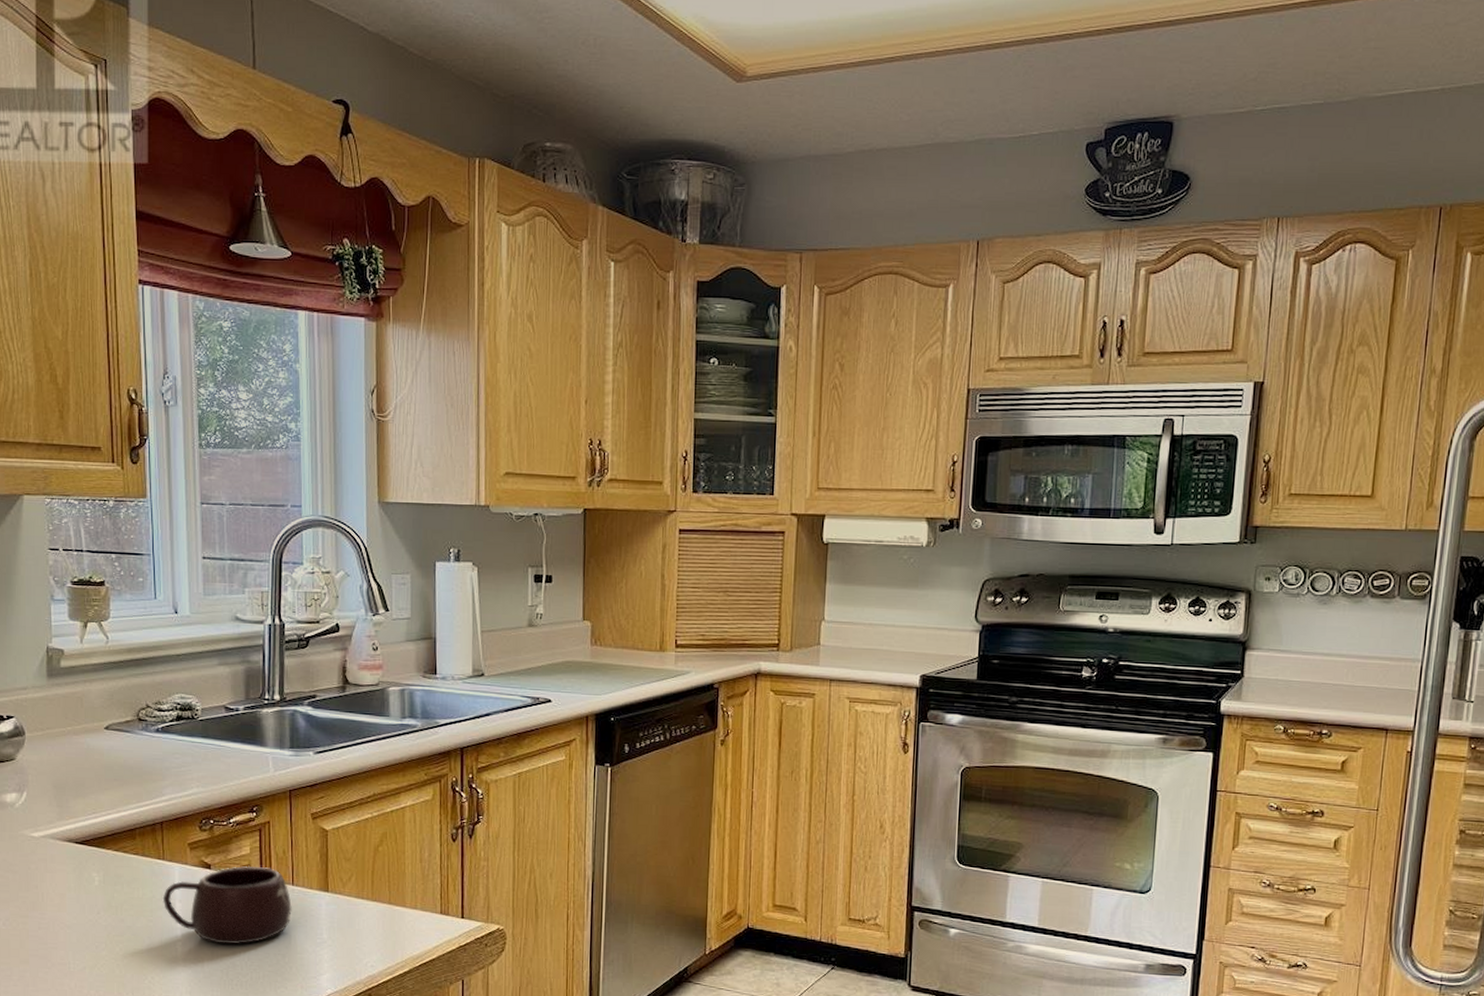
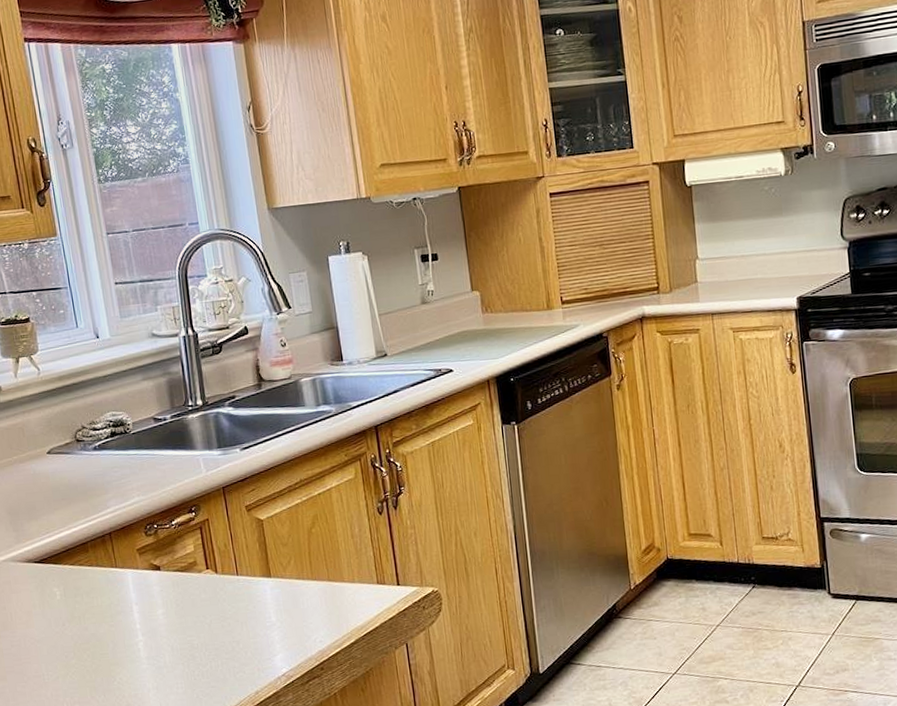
mug: present [162,865,293,945] -> none [120,562,241,639]

